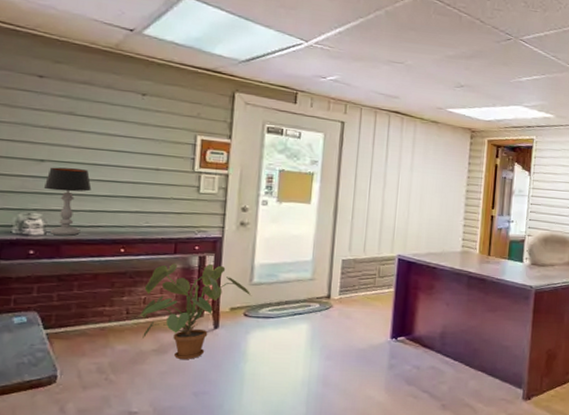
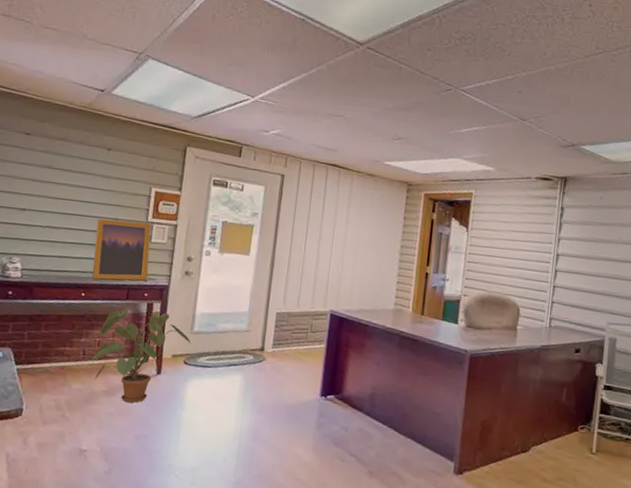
table lamp: present [44,167,92,236] -> none [24,215,62,280]
picture frame: none [132,169,199,235] -> present [92,218,151,281]

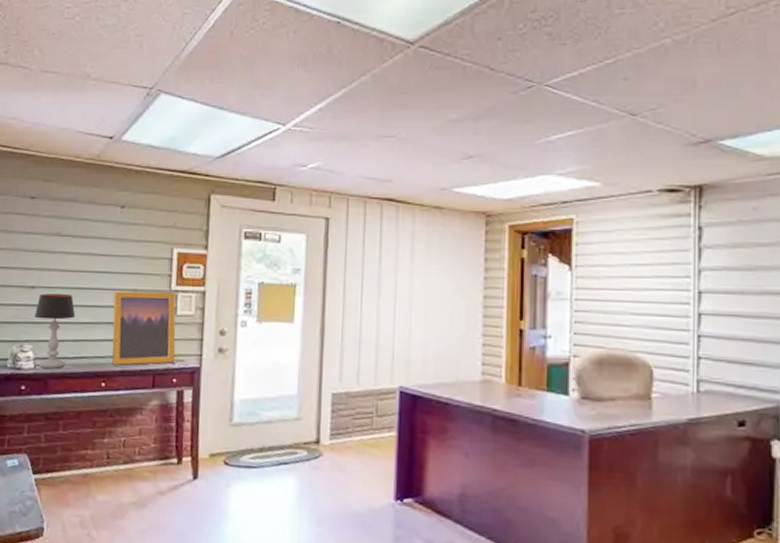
table lamp: none [24,215,62,280] -> present [35,293,76,370]
house plant: present [93,309,192,403] -> none [119,399,232,517]

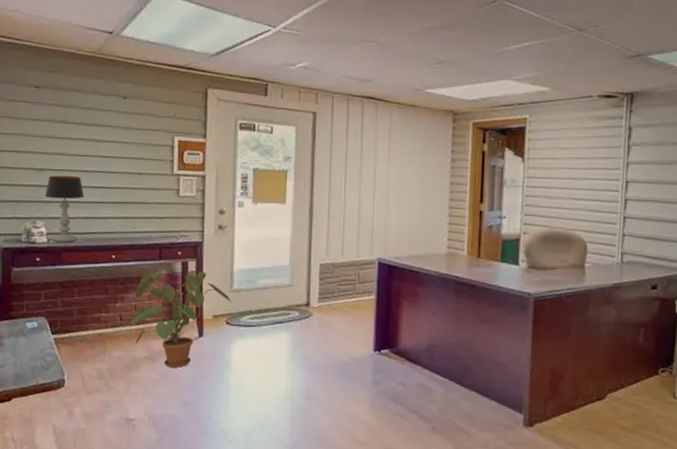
picture frame: present [112,291,176,366] -> none [119,174,180,241]
house plant: none [119,399,232,517] -> present [131,269,232,368]

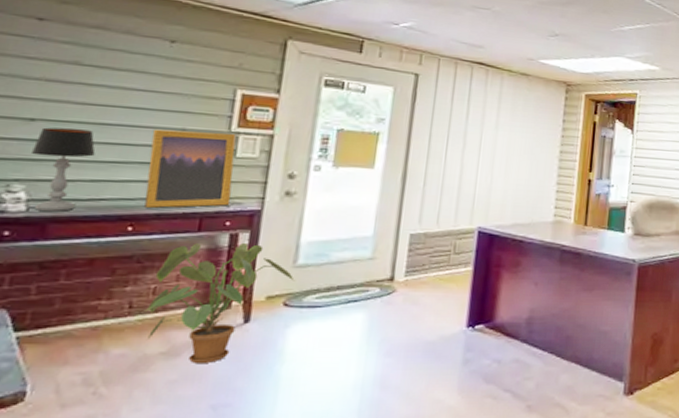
picture frame: none [119,174,180,241] -> present [144,129,236,209]

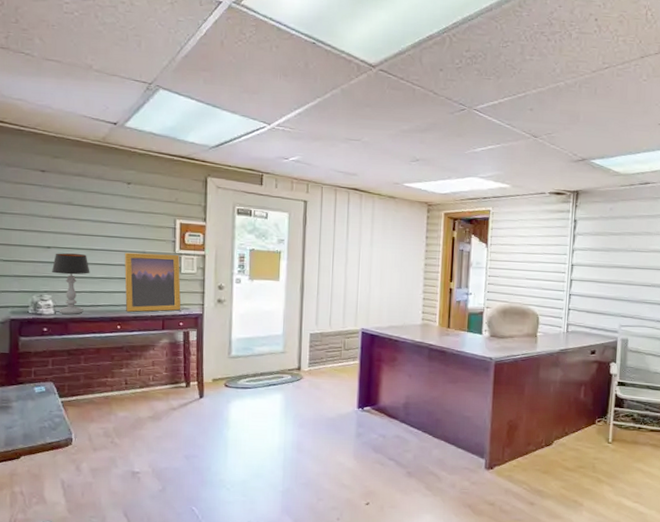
house plant: present [145,242,295,364] -> none [136,338,231,426]

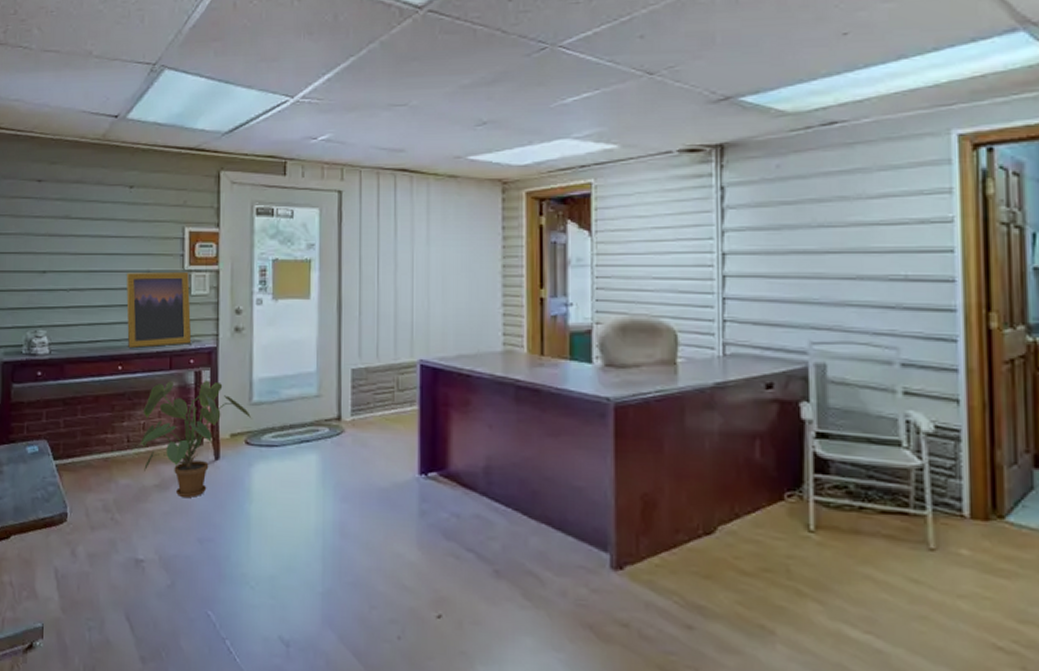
table lamp: present [52,253,90,315] -> none [47,278,89,354]
house plant: none [136,338,231,426] -> present [139,379,252,499]

